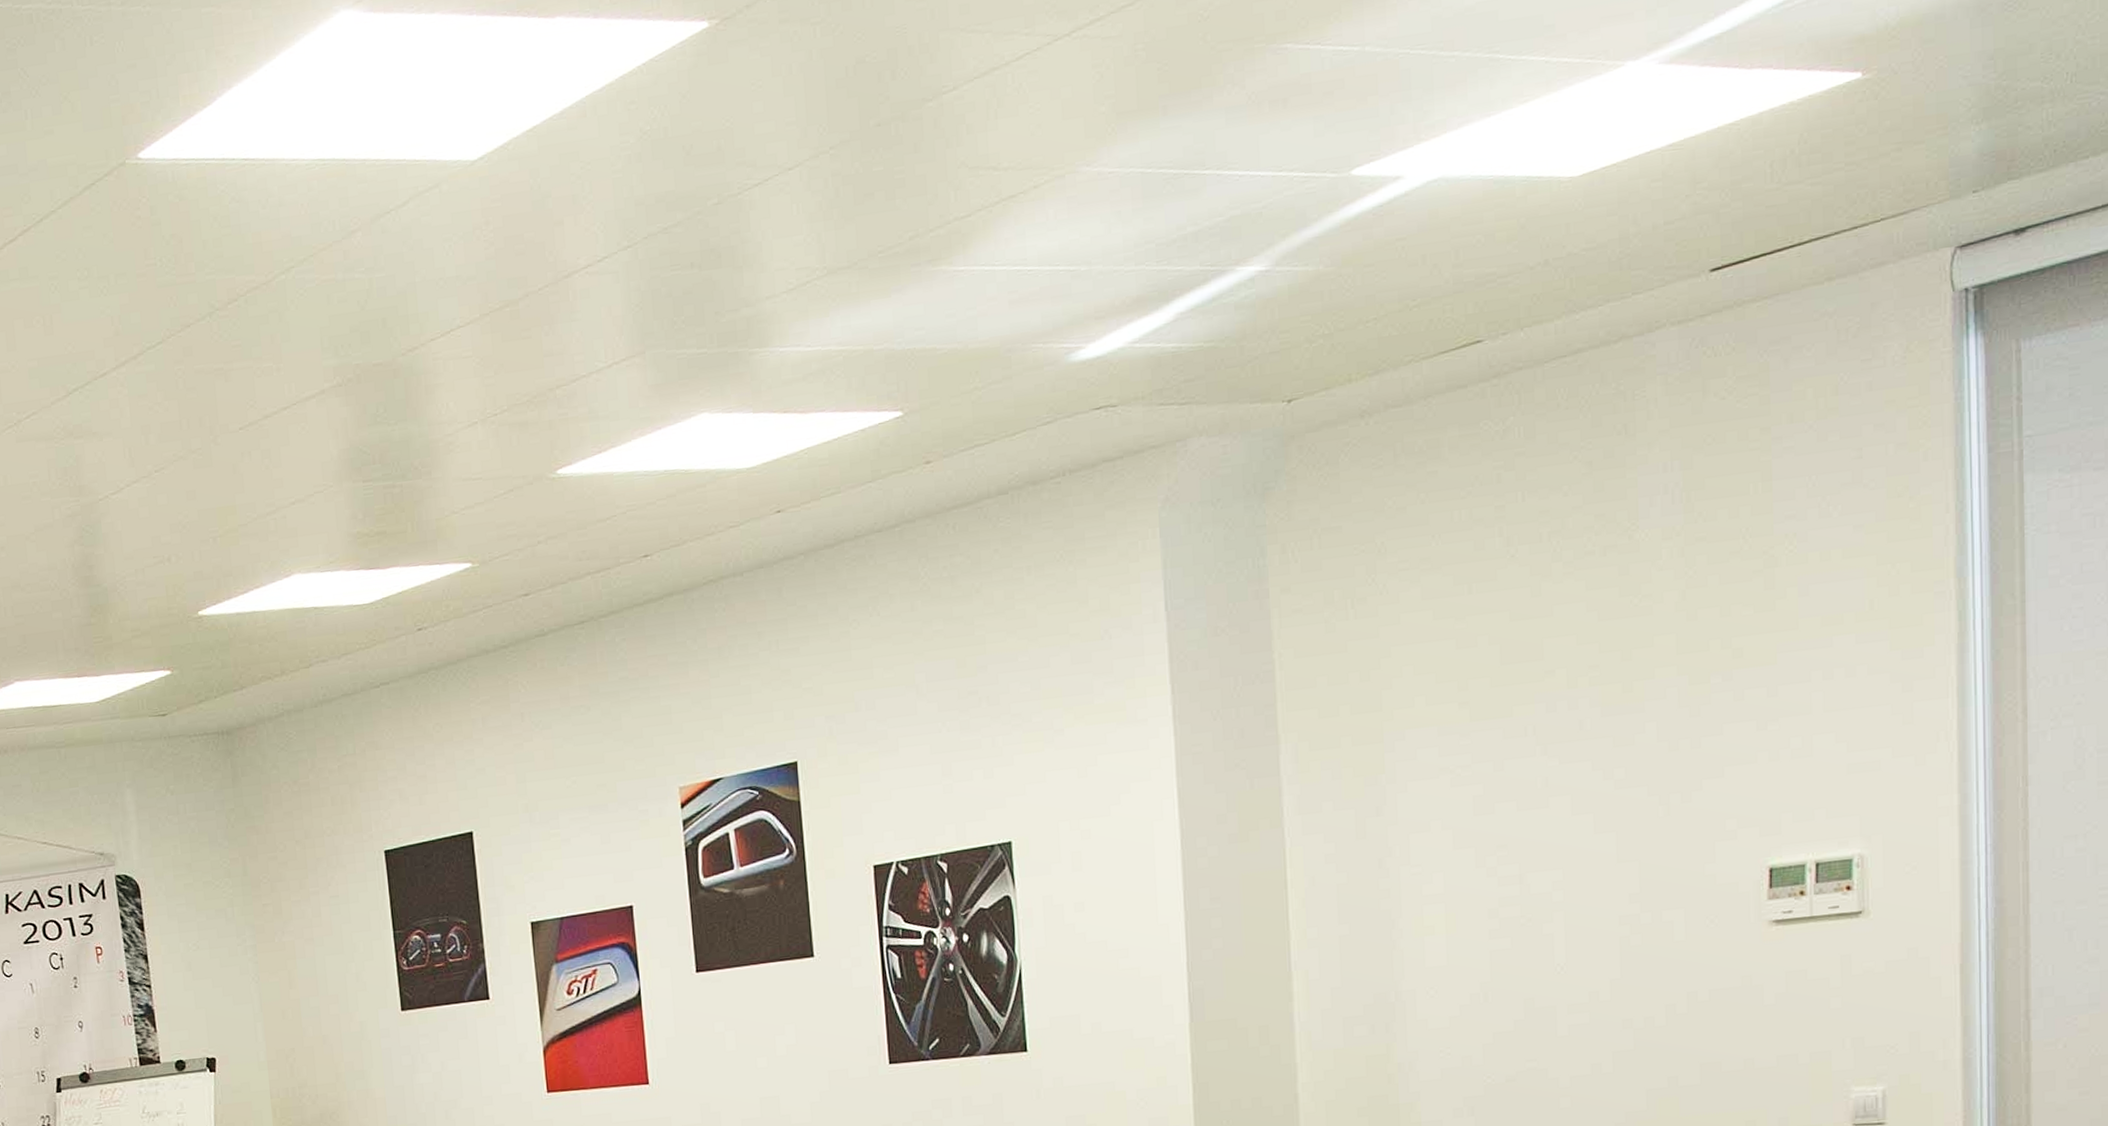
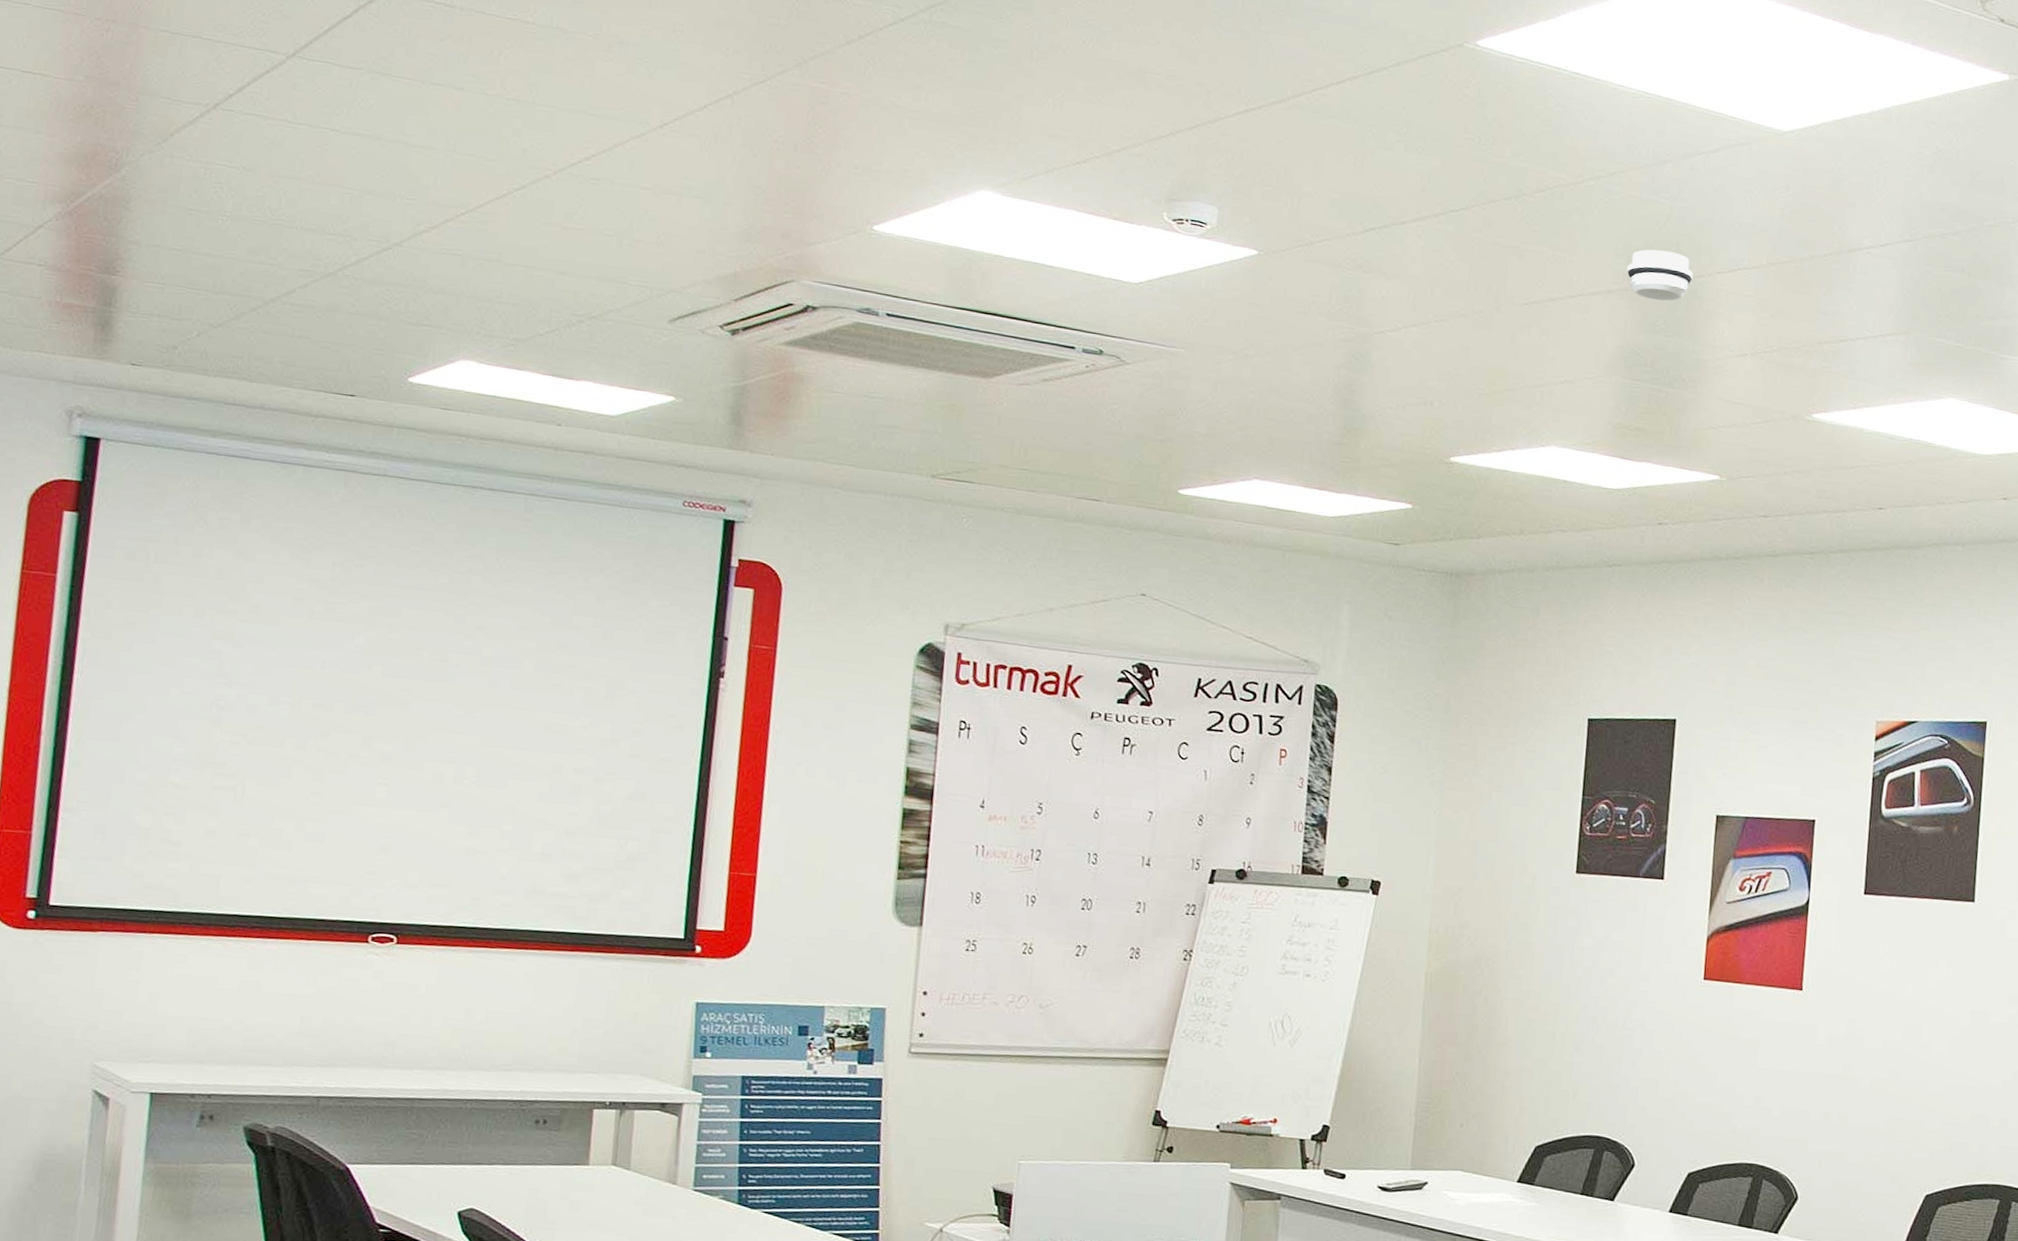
smoke detector: none [336,330,406,390] -> present [1626,249,1693,301]

